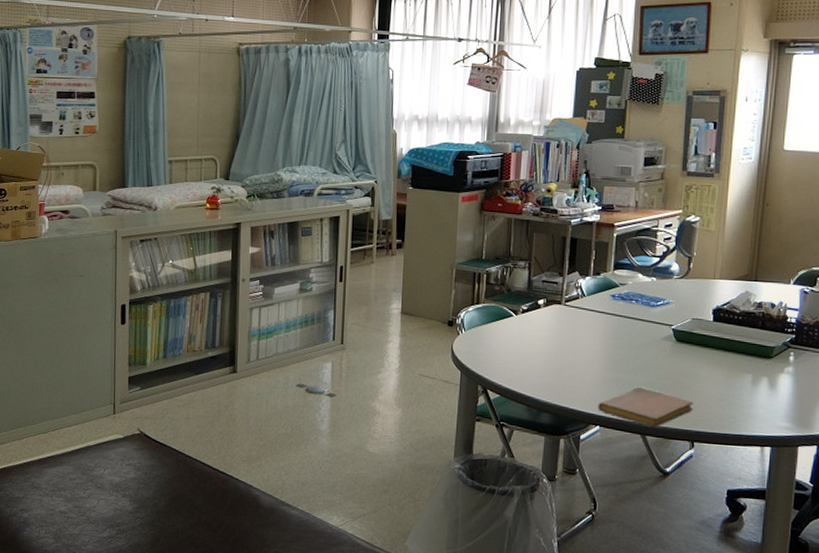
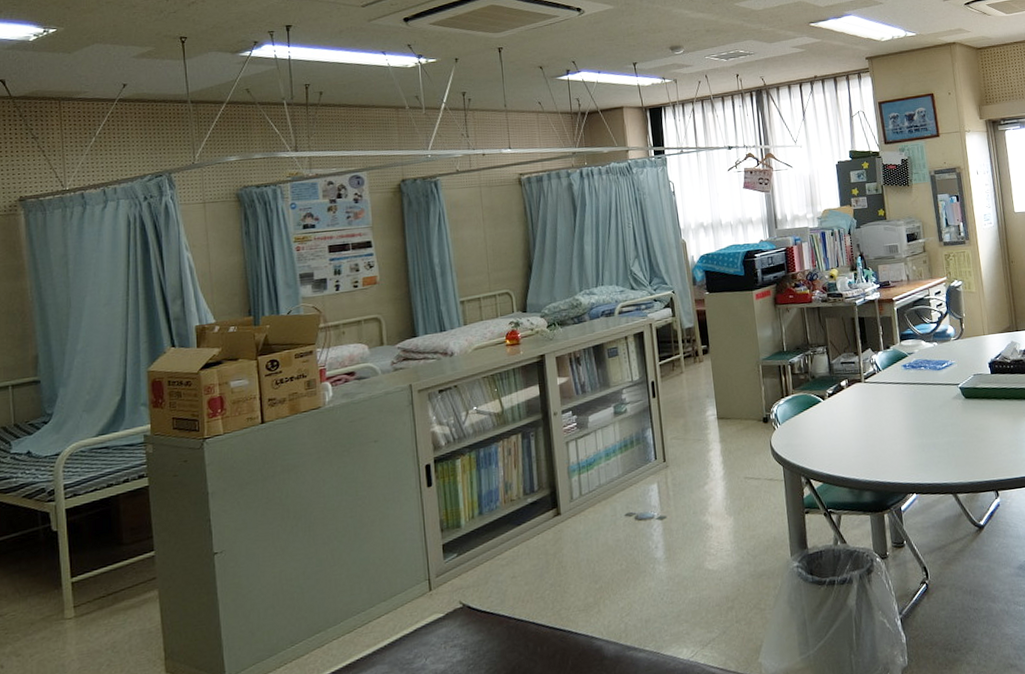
notebook: present [598,388,693,427] -> none [911,448,991,485]

